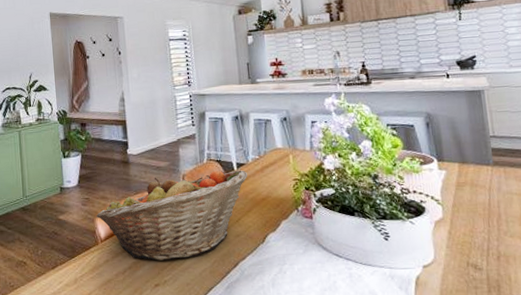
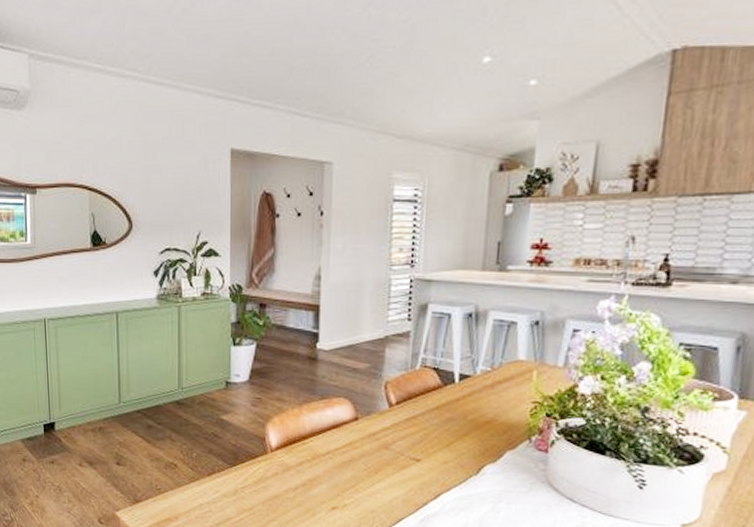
fruit basket: present [96,170,247,261] -> none [269,380,471,482]

